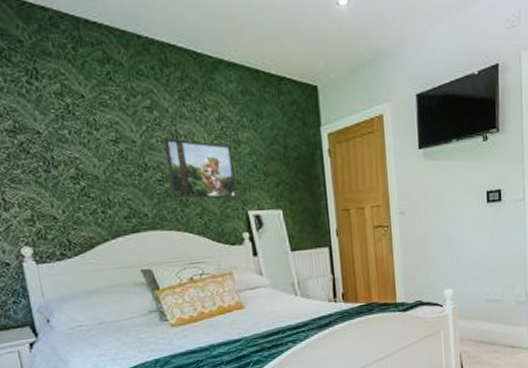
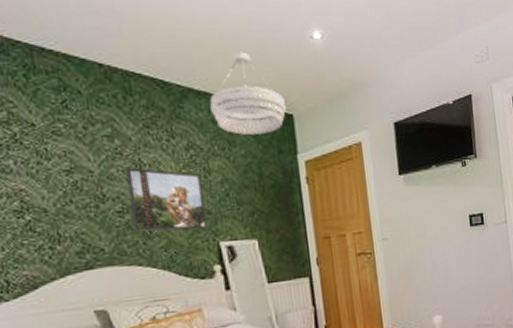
chandelier: none [238,20,311,107] -> present [209,52,286,135]

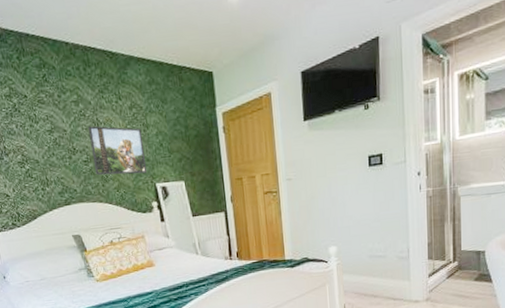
chandelier: present [209,52,286,135] -> none [146,19,207,93]

